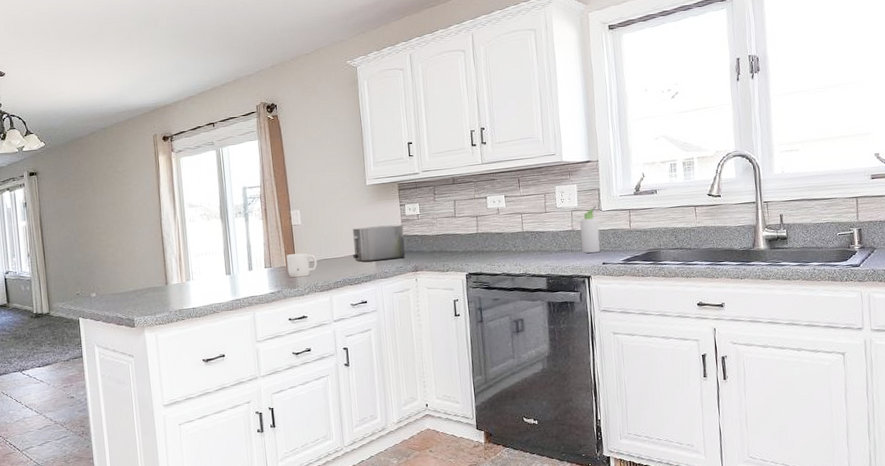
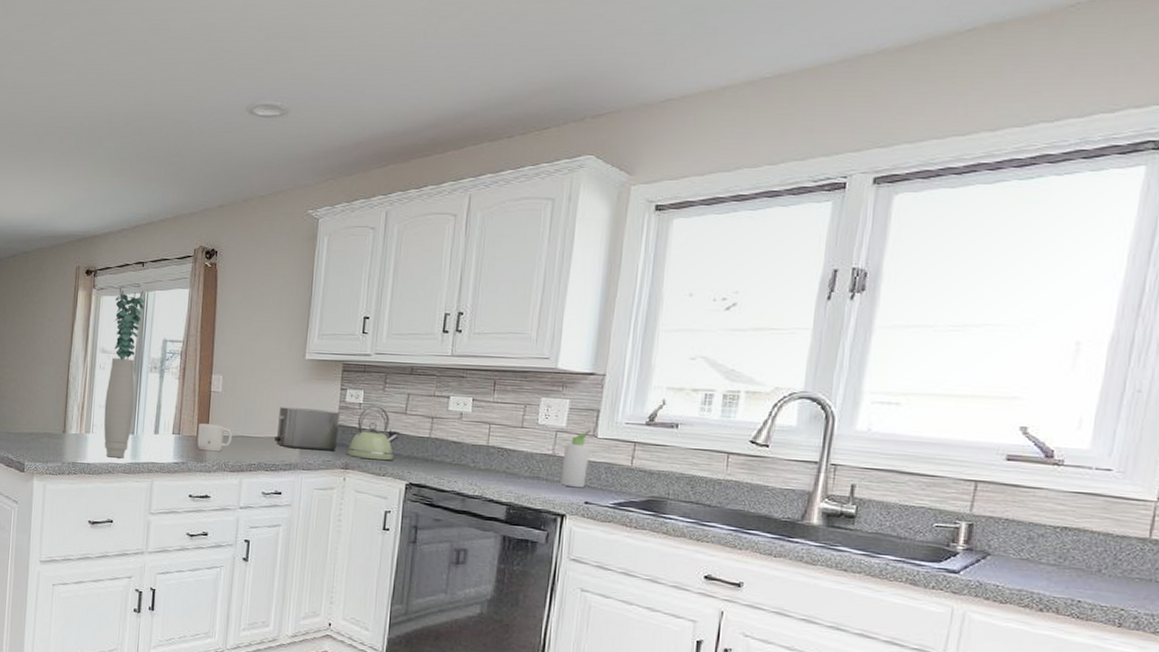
vase: none [194,148,228,299] -> present [103,288,145,458]
kettle: none [414,214,454,261] -> present [346,405,400,461]

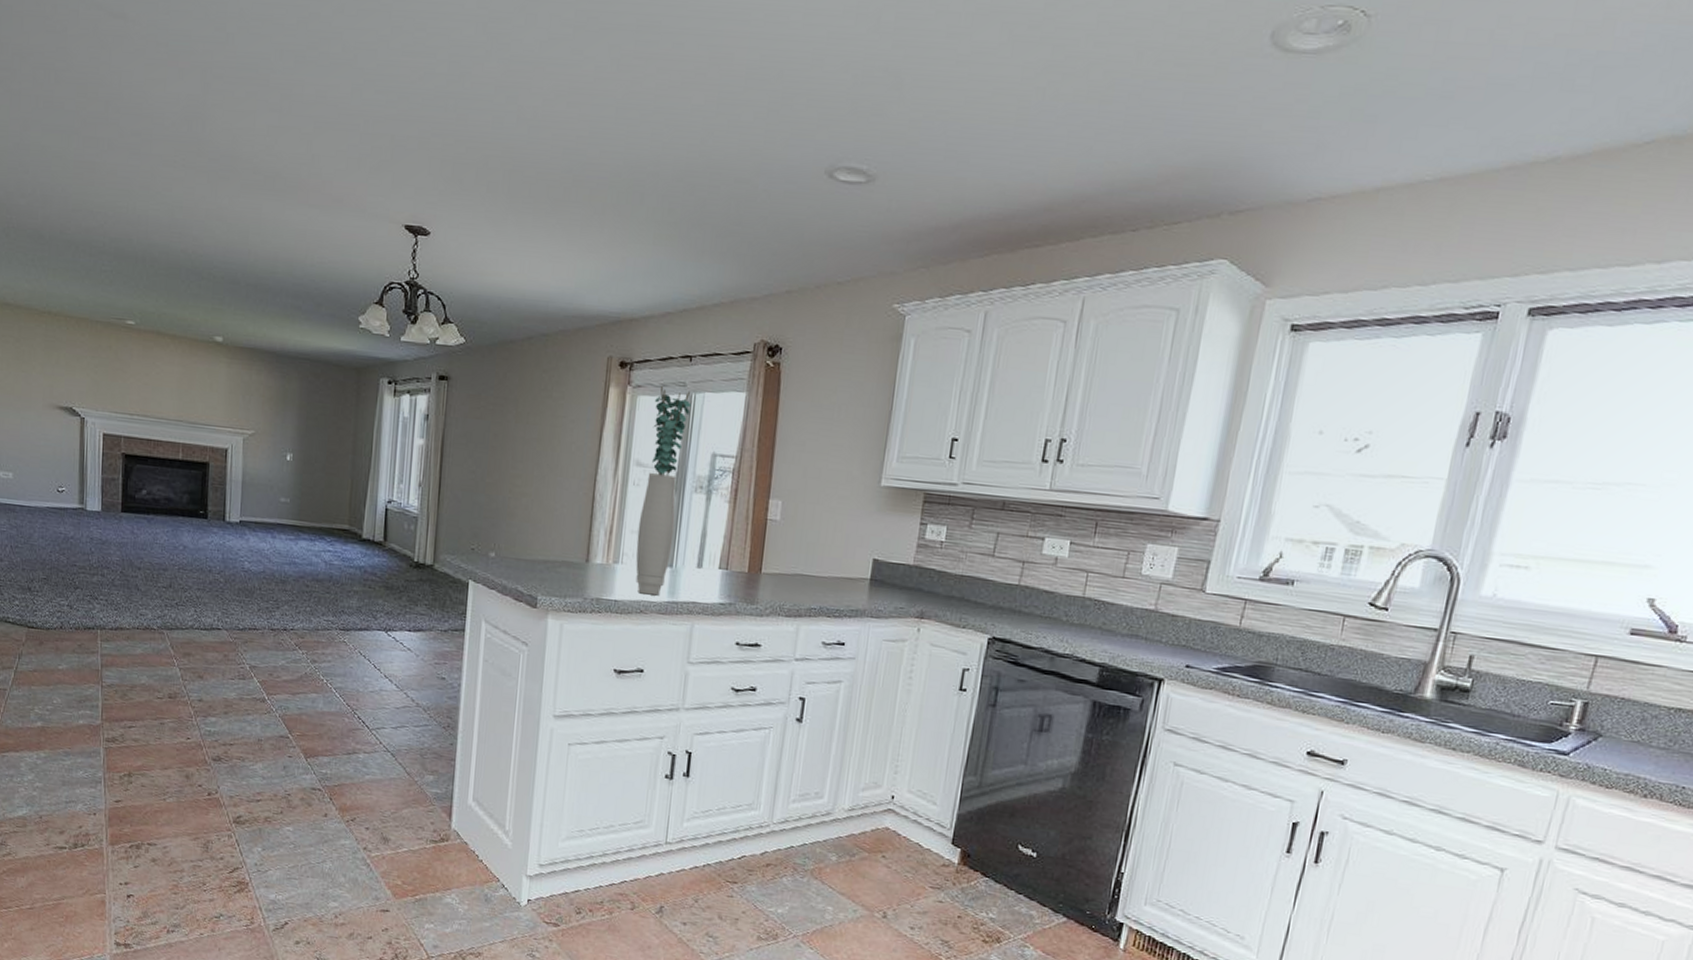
mug: present [197,423,233,452] -> none [748,557,791,593]
toaster: present [274,407,340,452] -> none [840,542,918,597]
kettle: present [346,405,400,461] -> none [922,544,985,611]
bottle: present [560,430,591,488] -> none [1161,583,1199,650]

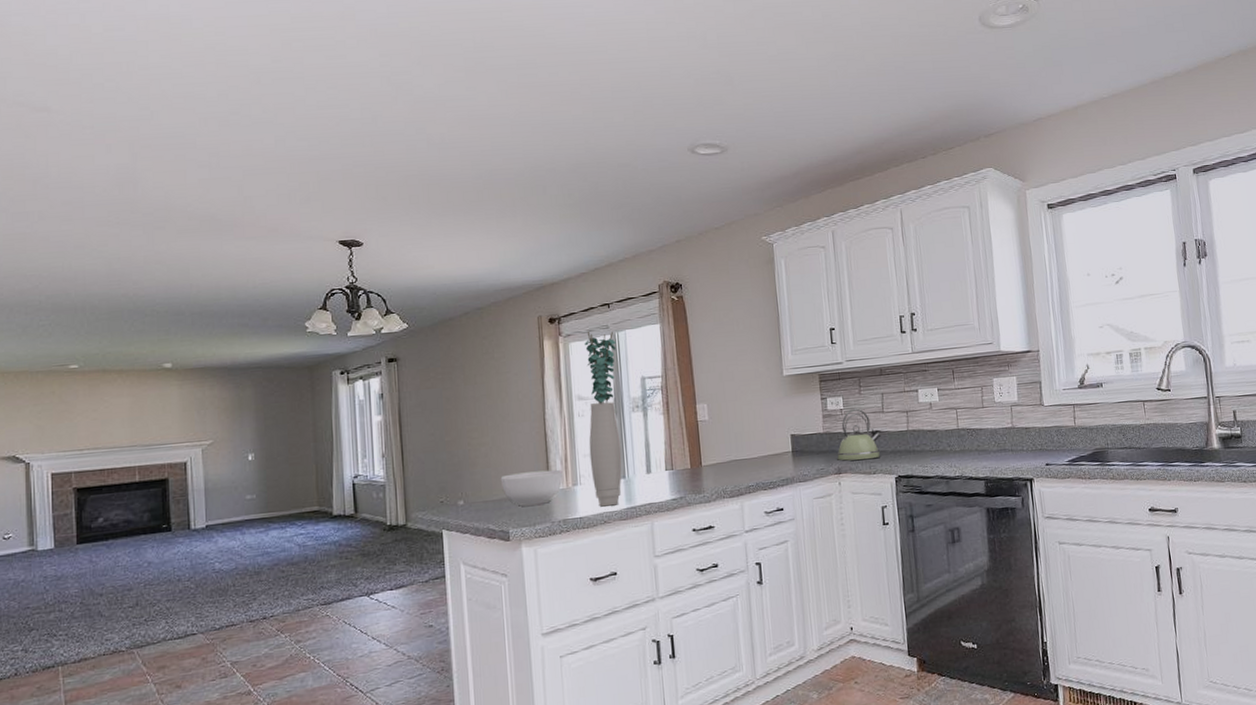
bowl: none [537,534,605,577] -> present [500,469,563,507]
kettle: none [922,544,985,611] -> present [837,408,882,462]

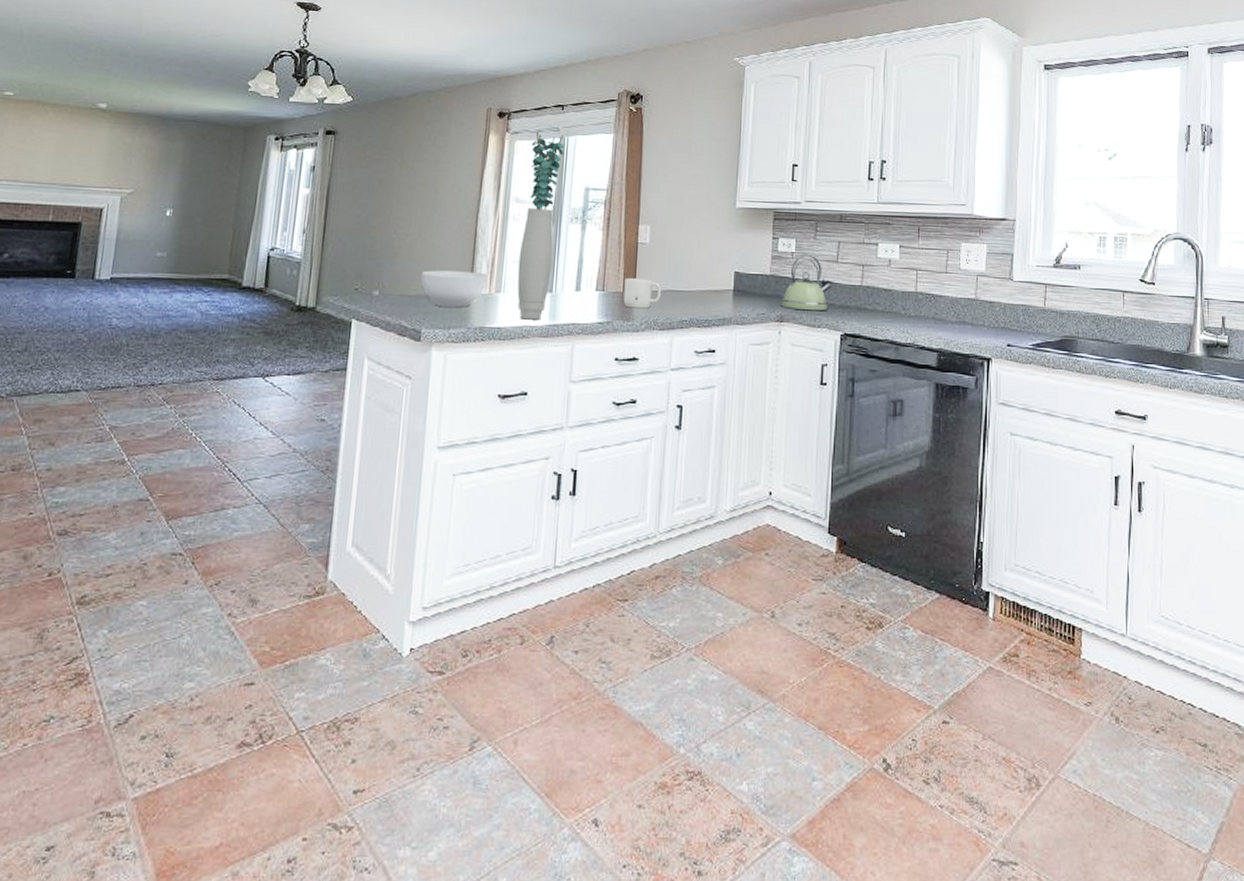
mug: none [691,452,727,482] -> present [623,278,662,309]

